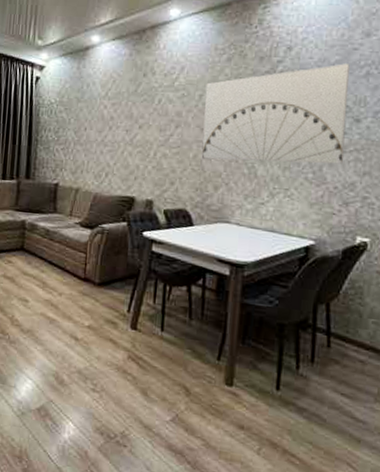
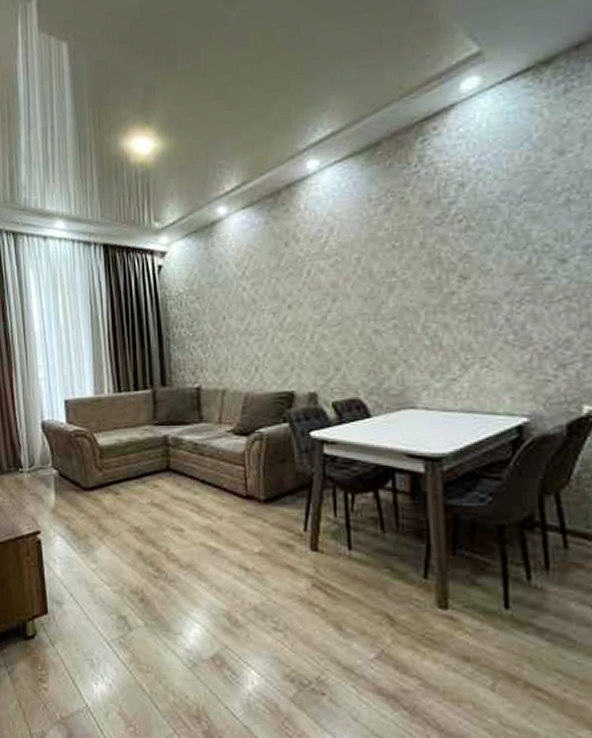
wall art: present [202,64,350,164] -> none [363,192,550,334]

